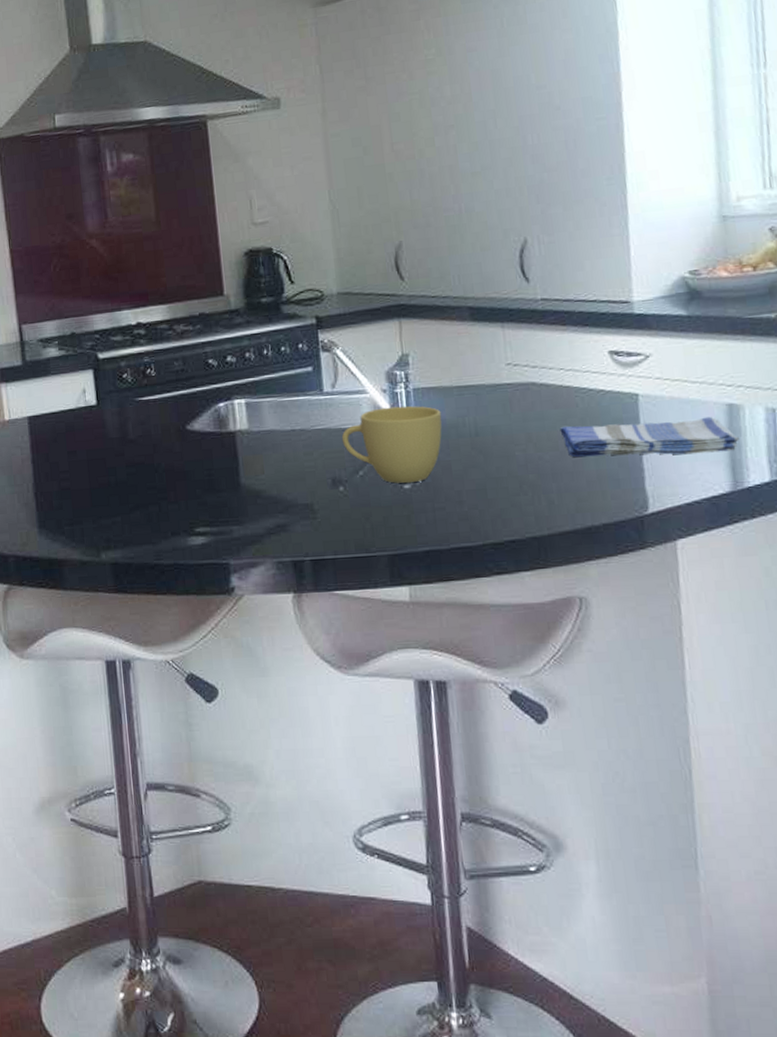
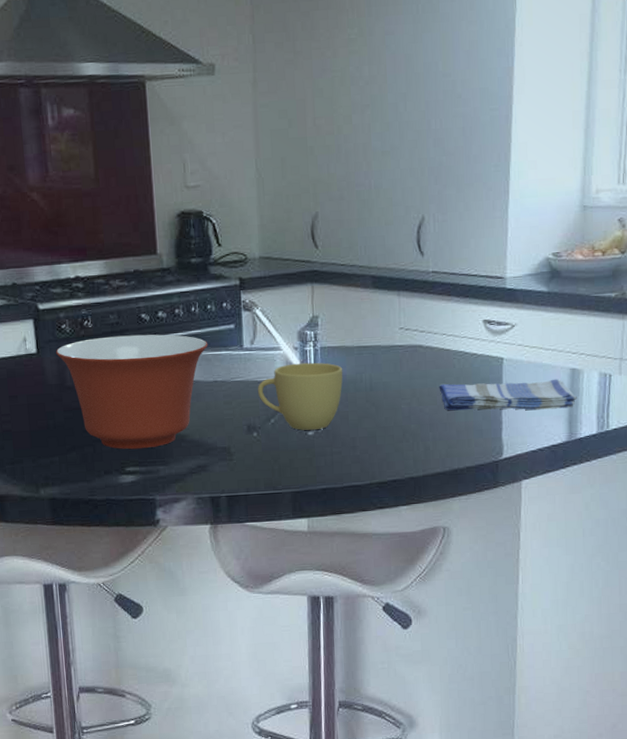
mixing bowl: none [116,380,284,508] -> present [55,334,208,449]

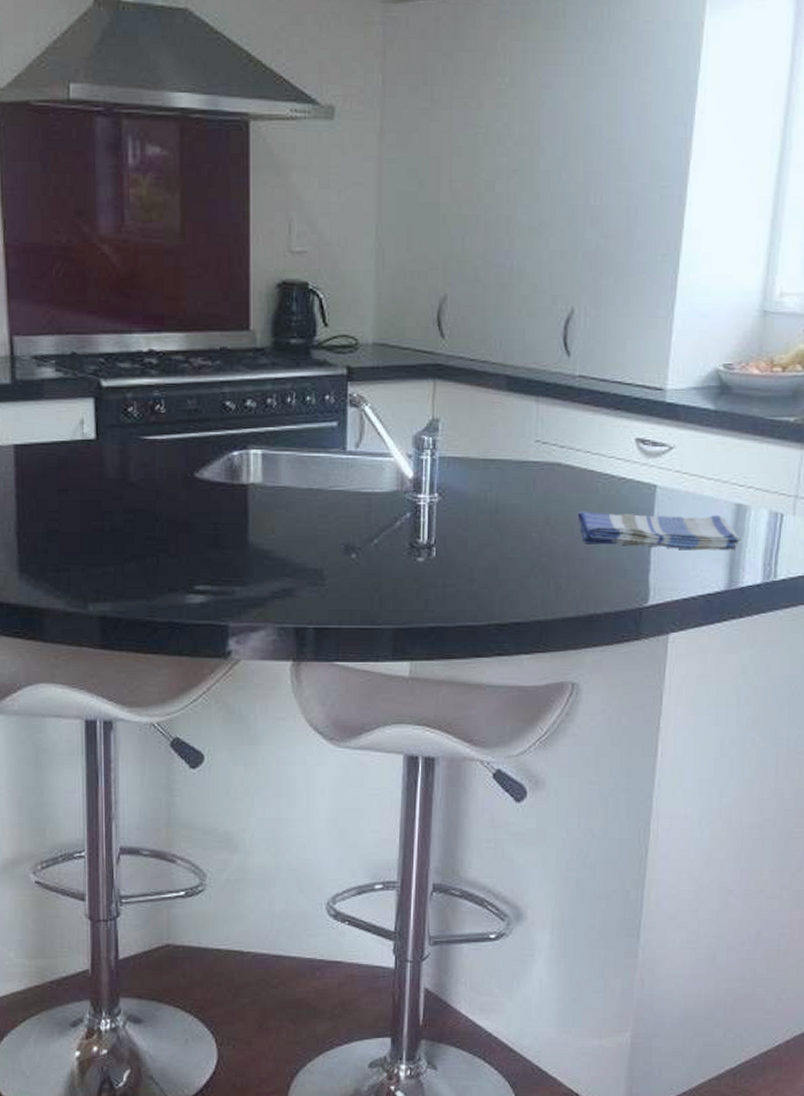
mixing bowl: present [55,334,208,449] -> none [118,425,305,563]
cup: present [257,362,343,430] -> none [360,474,465,555]

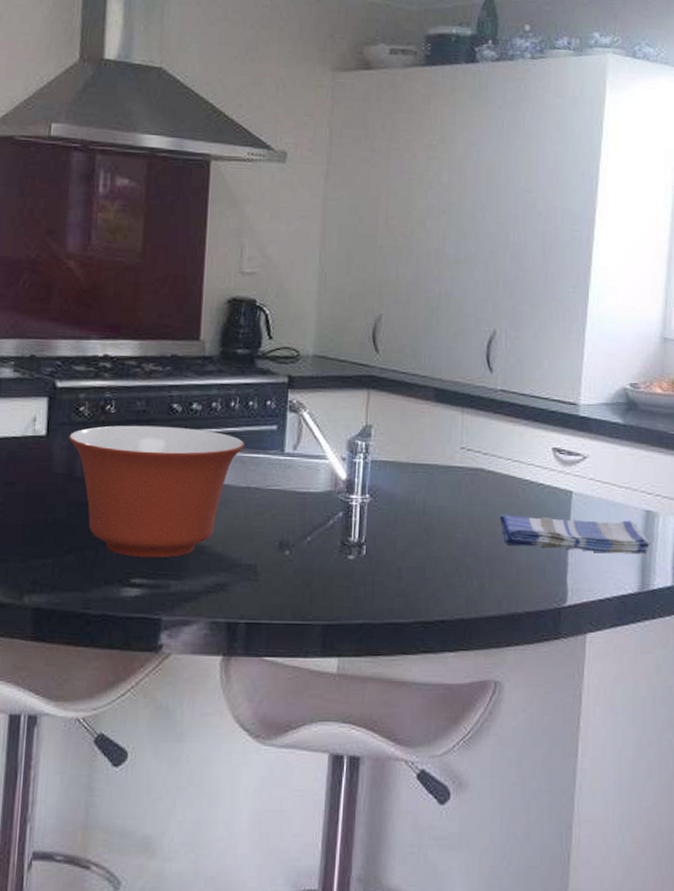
mixing bowl: none [118,425,305,563] -> present [68,425,245,557]

